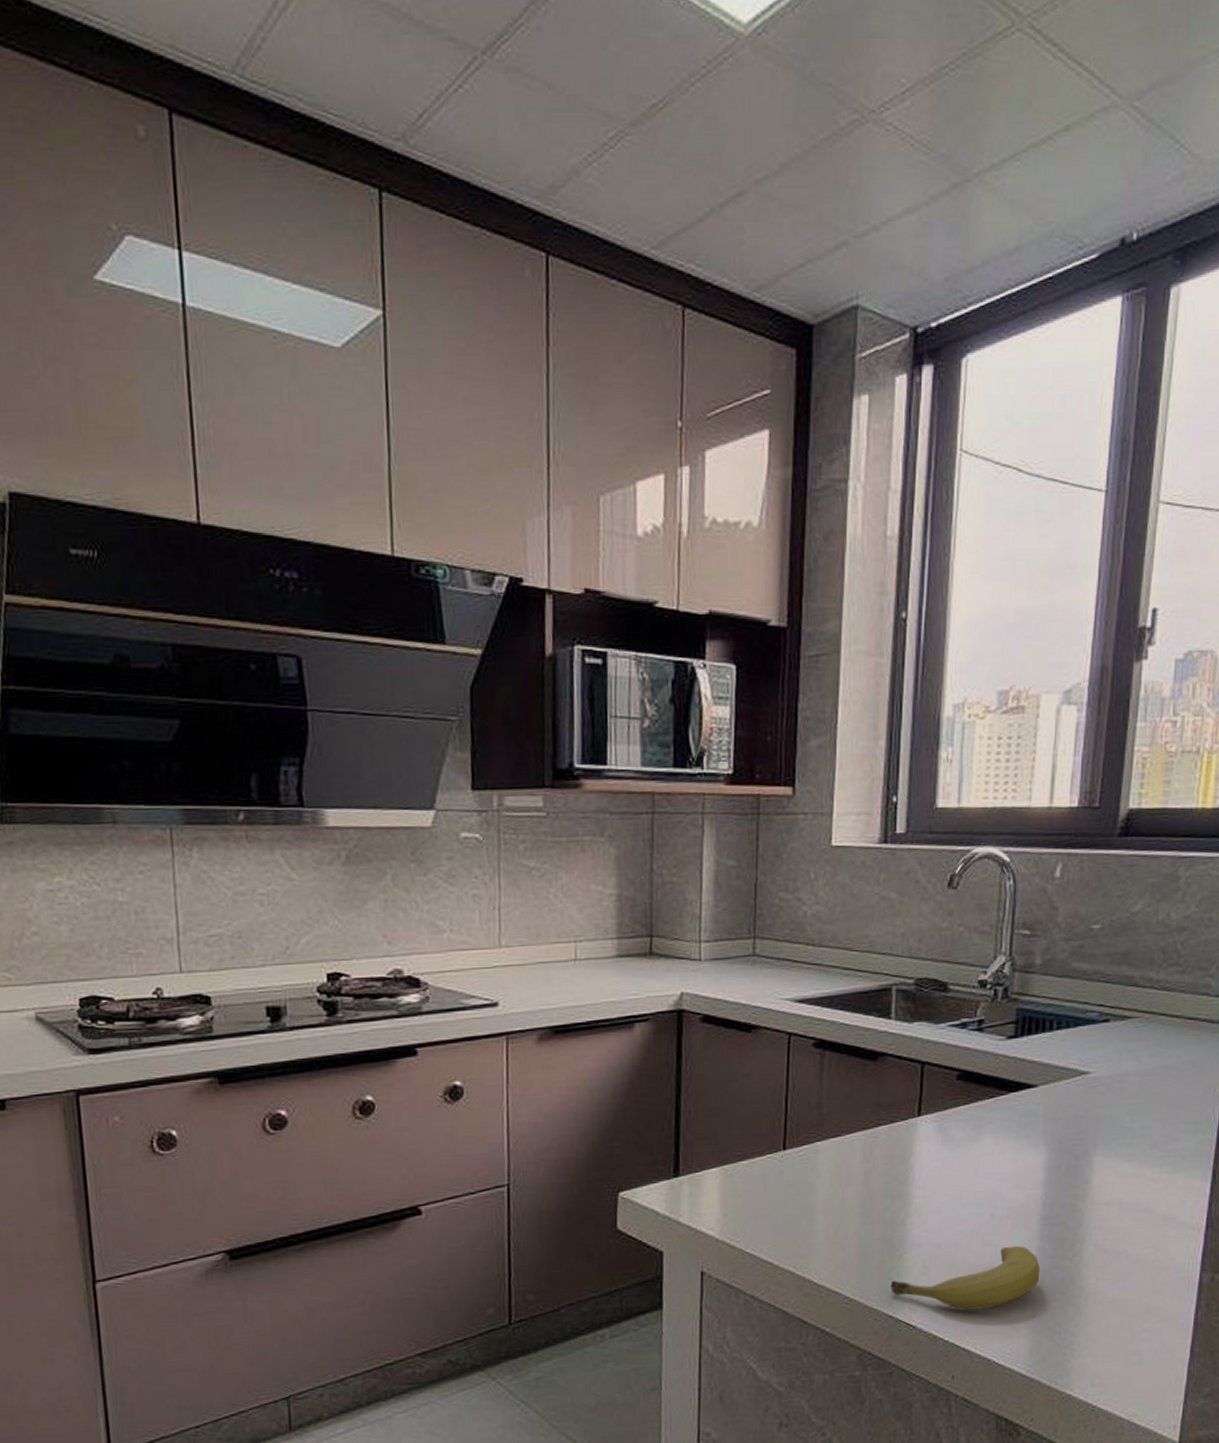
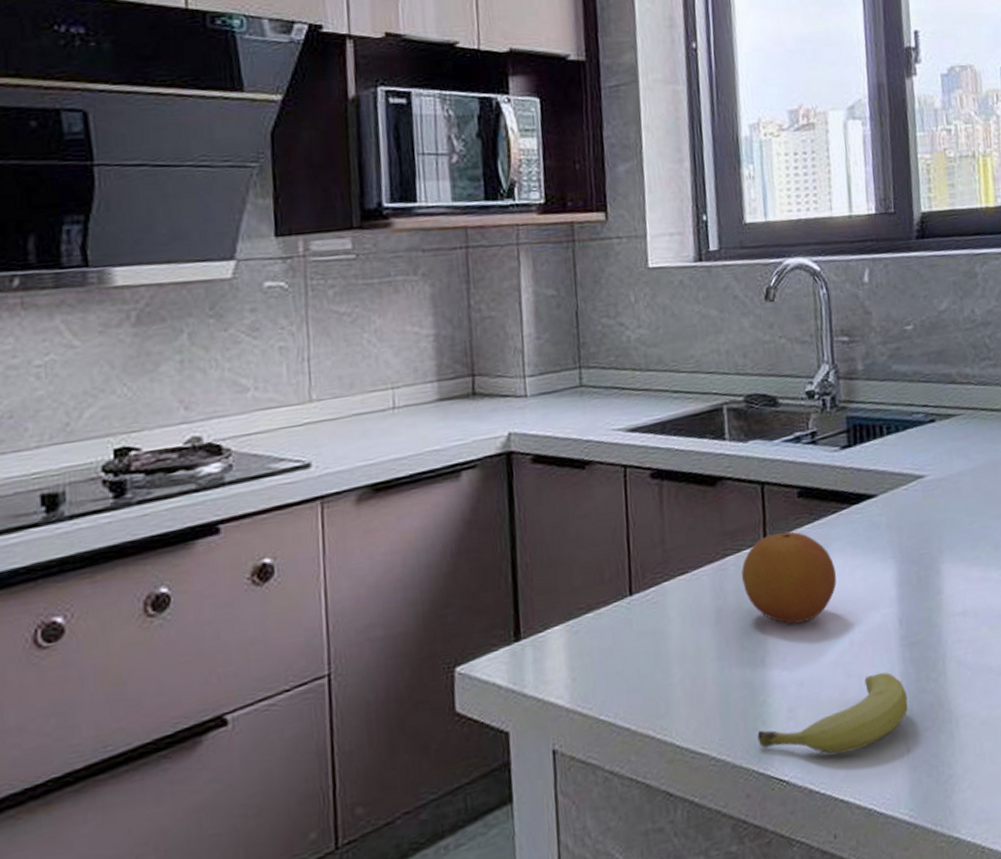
fruit: none [893,1110,986,1193] -> present [742,531,837,625]

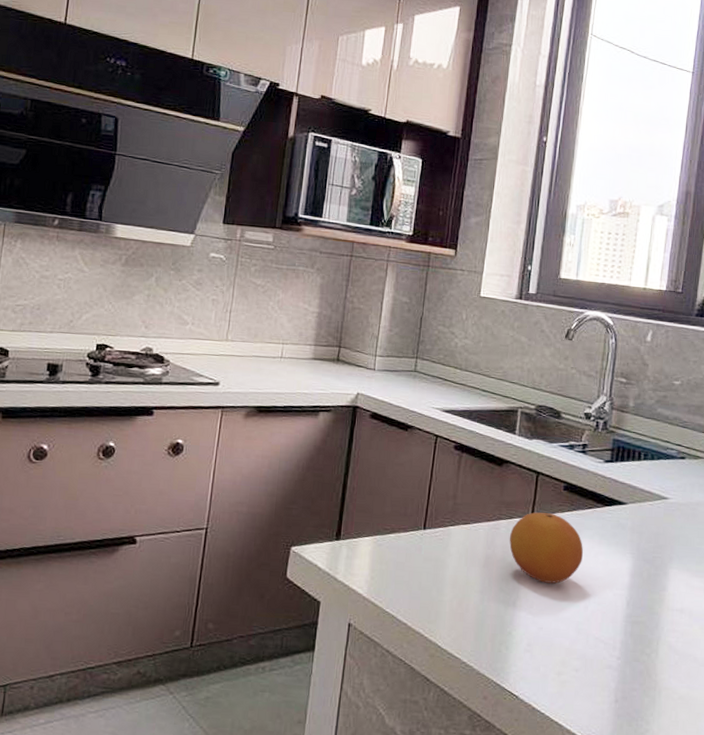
fruit: present [757,672,909,754] -> none [500,636,623,689]

